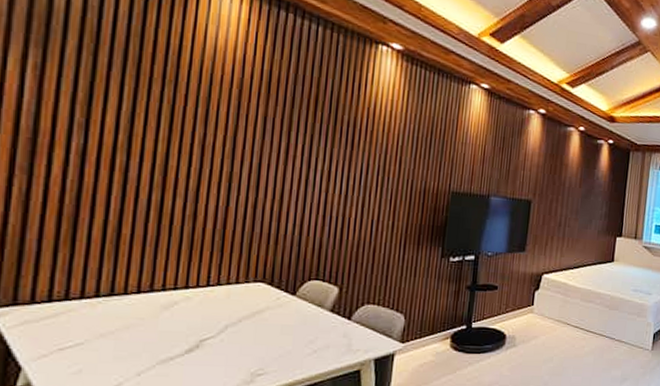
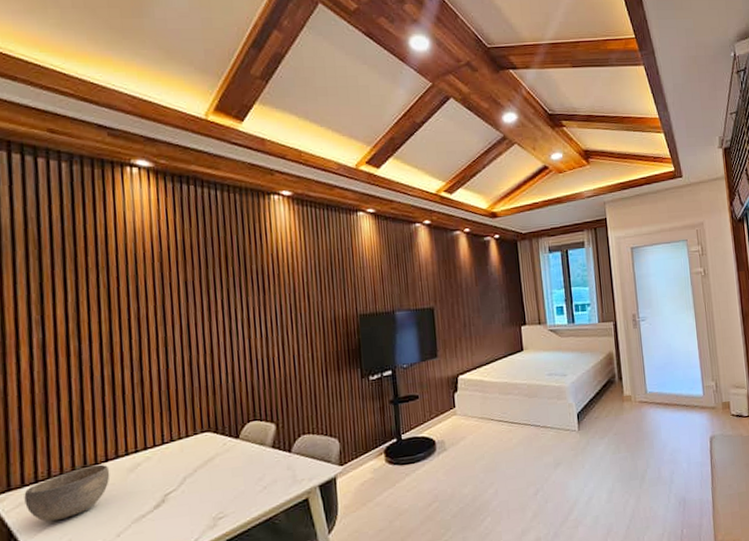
bowl: none [32,294,140,348] -> present [24,464,110,522]

